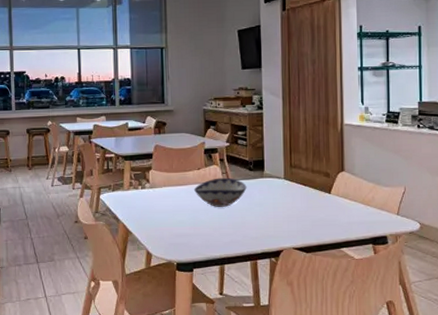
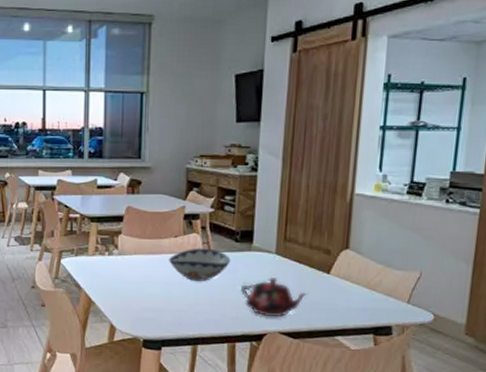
teapot: none [258,200,315,235] -> present [241,277,308,318]

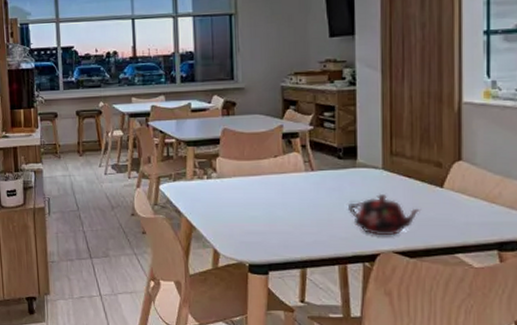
decorative bowl: present [168,248,231,281] -> none [269,167,335,201]

